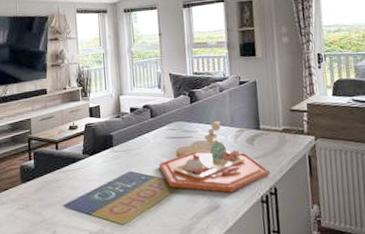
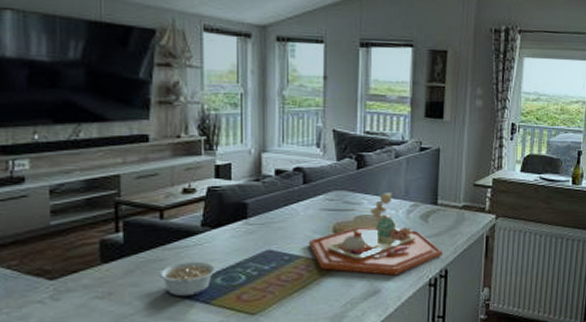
legume: none [57,181,95,209] -> present [158,261,217,297]

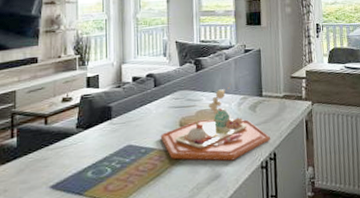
legume: present [158,261,217,297] -> none [43,157,89,190]

